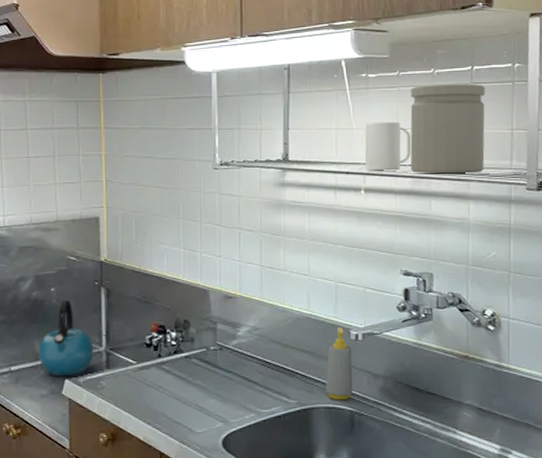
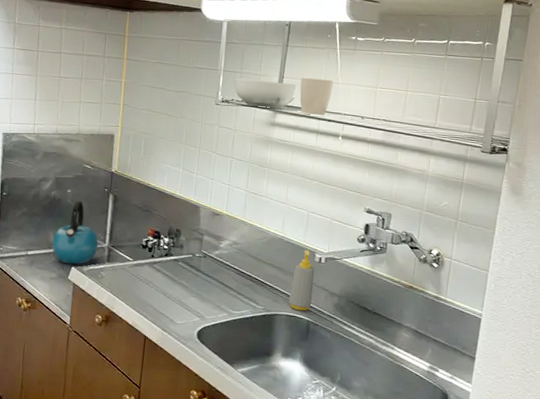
bowl: none [230,135,310,166] -> present [233,78,301,109]
cup: none [309,126,347,168] -> present [300,77,334,115]
mug: present [364,121,412,171] -> none [344,79,388,123]
jar: present [410,84,486,174] -> none [384,52,457,133]

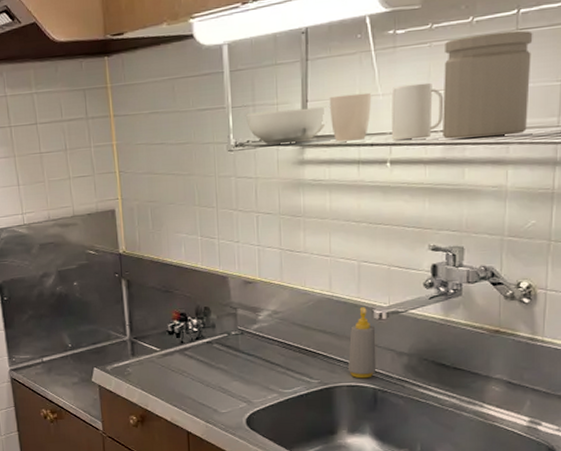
kettle: present [51,200,99,265] -> none [67,292,119,365]
mug: none [344,79,388,123] -> present [391,82,444,141]
jar: none [384,52,457,133] -> present [443,30,533,139]

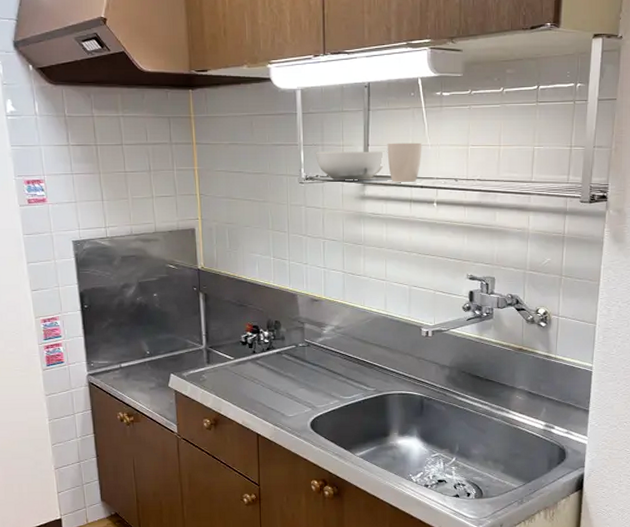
soap bottle: present [347,307,377,379] -> none [399,325,423,388]
mug: present [391,82,444,141] -> none [437,138,480,185]
jar: present [443,30,533,139] -> none [479,103,549,188]

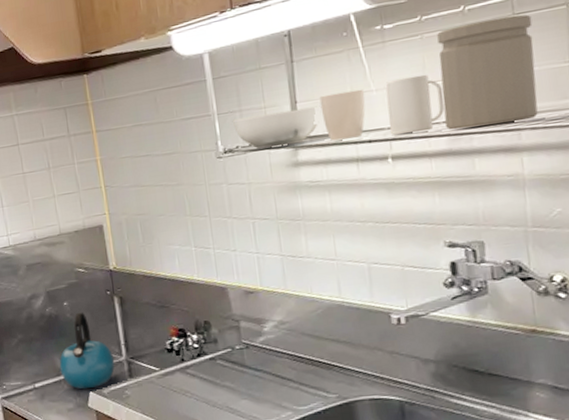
kettle: none [145,303,196,371] -> present [59,312,115,390]
mug: none [437,138,480,185] -> present [385,74,444,135]
jar: none [479,103,549,188] -> present [437,14,538,130]

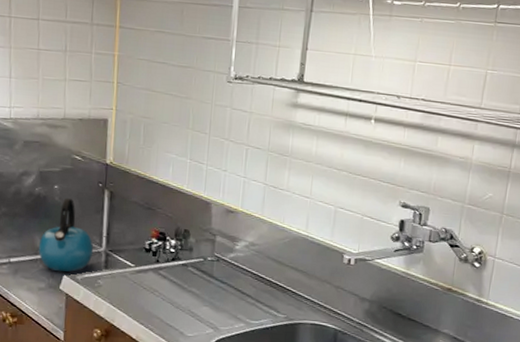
bowl: present [232,105,322,150] -> none [247,50,328,87]
cup: present [319,89,366,141] -> none [326,49,366,95]
mug: present [385,74,444,135] -> none [378,50,428,104]
jar: present [437,14,538,130] -> none [423,19,508,115]

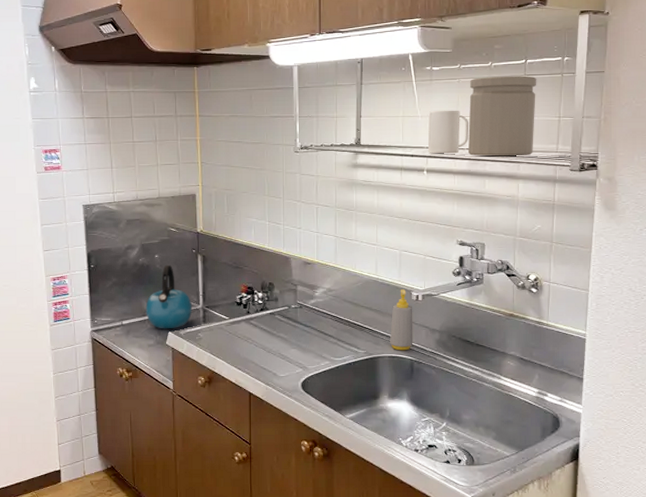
soap bottle: none [313,250,343,319] -> present [389,289,413,351]
mug: none [378,50,428,104] -> present [427,110,469,154]
jar: none [423,19,508,115] -> present [468,76,537,157]

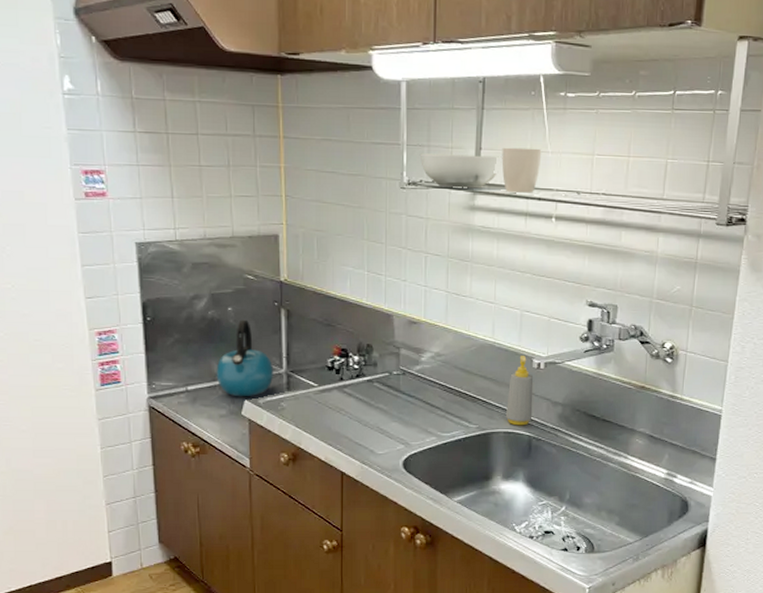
bowl: none [310,122,380,150] -> present [419,153,503,189]
cup: none [379,114,413,151] -> present [501,147,542,193]
mug: present [427,110,469,154] -> none [557,145,607,199]
jar: present [468,76,537,157] -> none [604,108,686,206]

